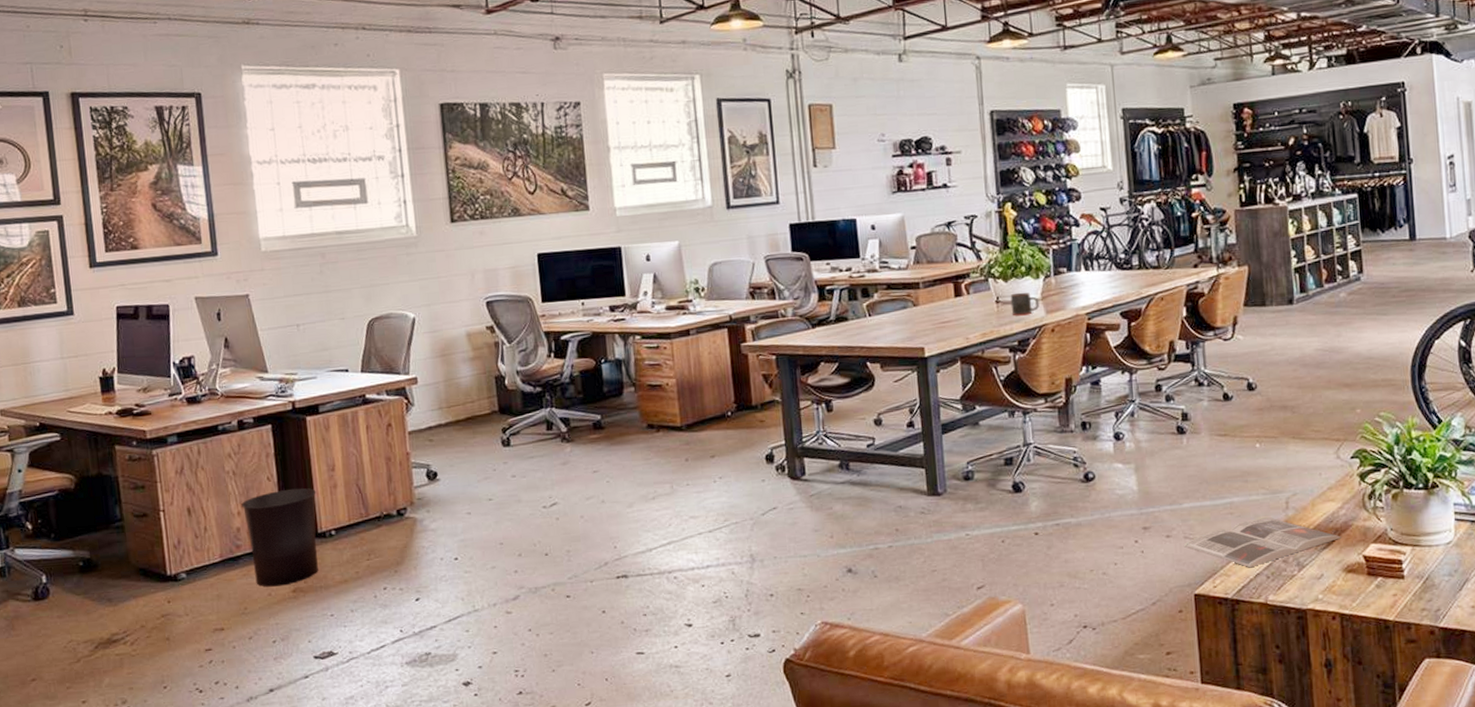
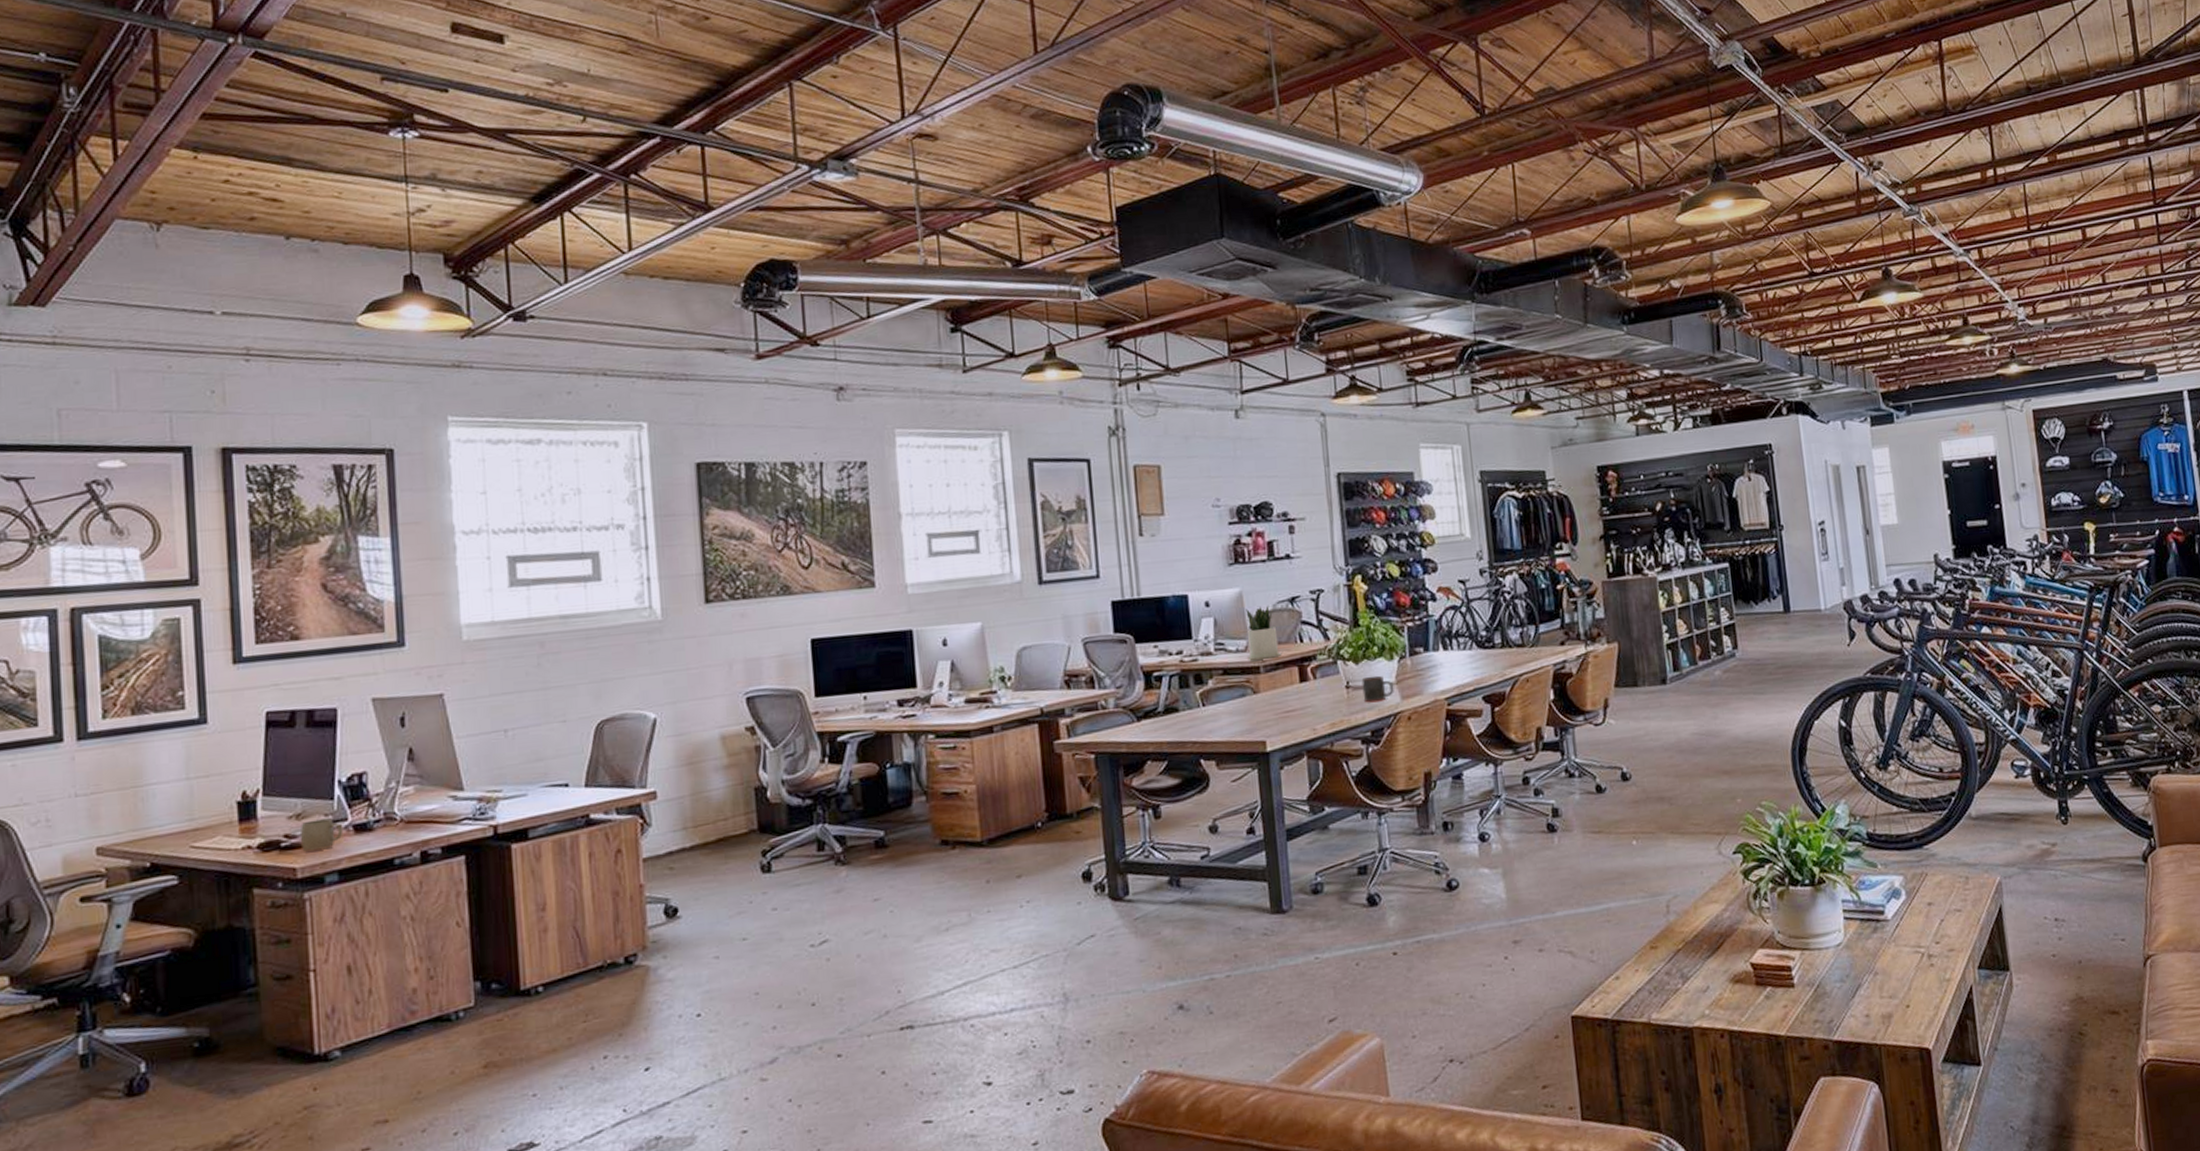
mug: none [146,392,179,418] -> present [299,818,343,852]
waste bin: present [241,488,318,587] -> none [420,934,520,1063]
planter: none [907,230,939,278] -> present [1246,606,1282,662]
magazine: present [1183,517,1341,568] -> none [1557,924,1727,983]

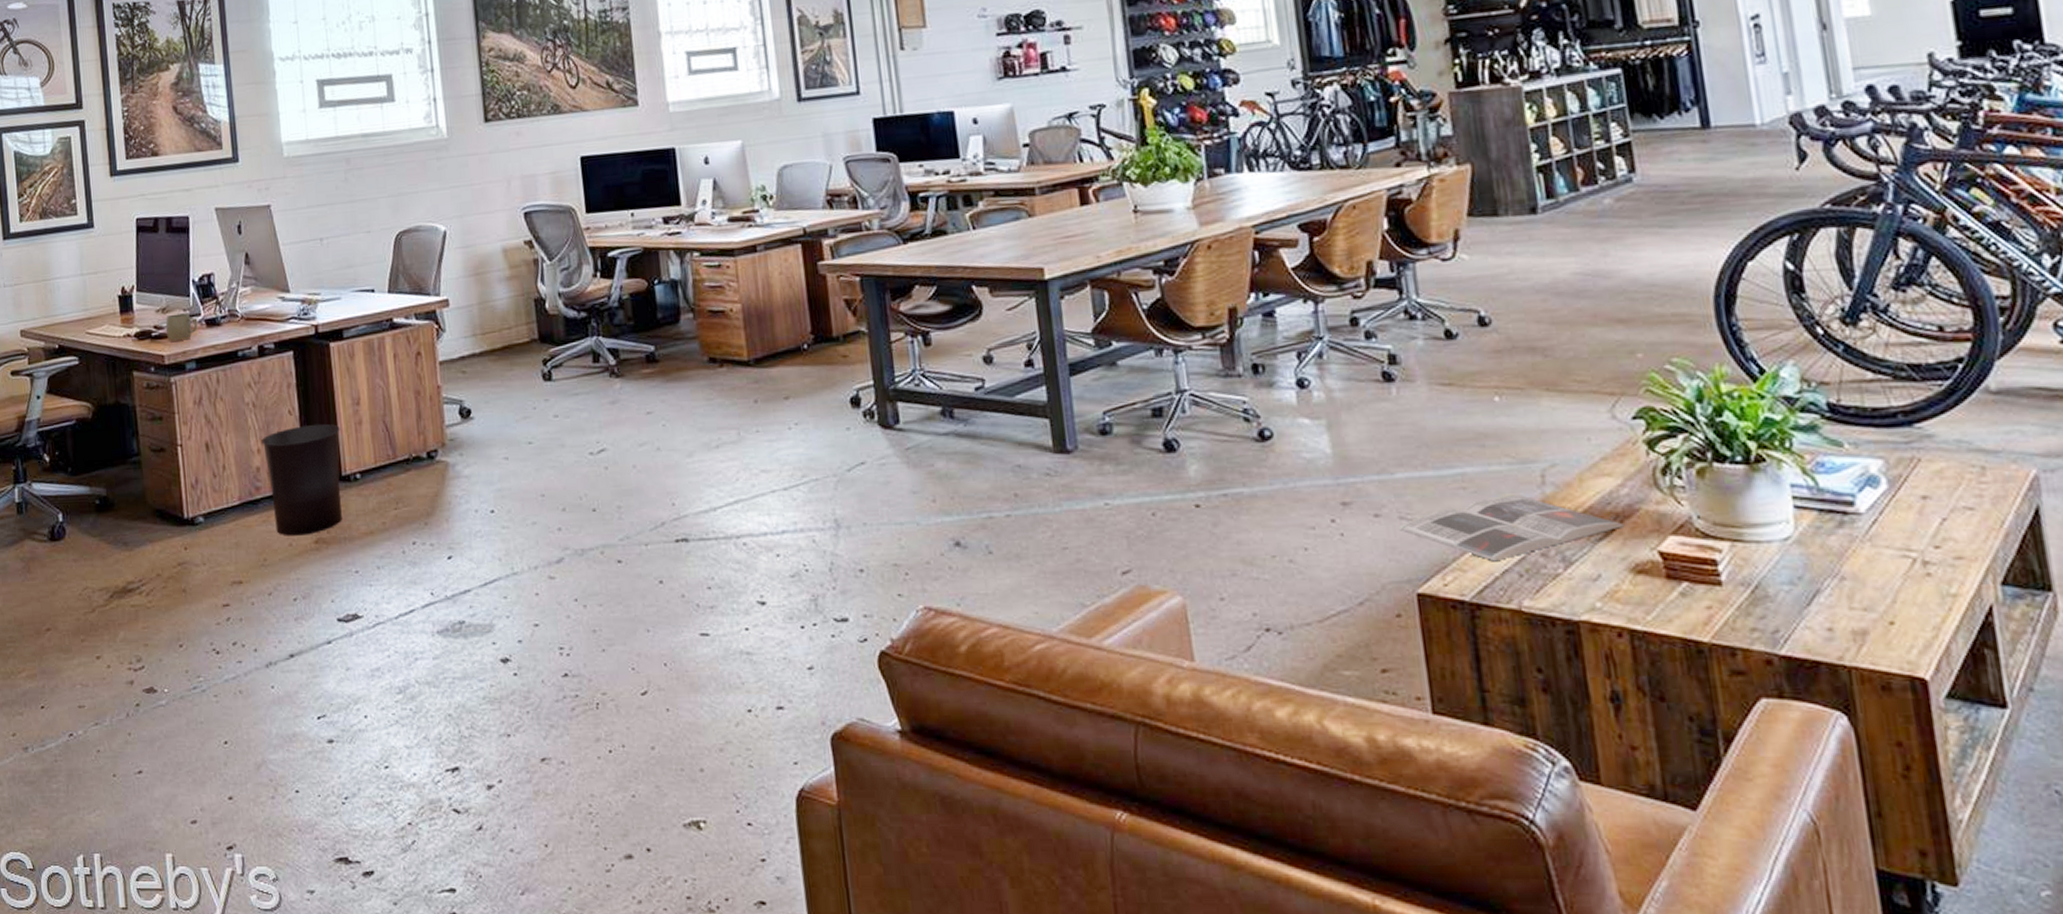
waste bin: none [420,934,520,1063] -> present [261,423,342,536]
planter: present [1246,606,1282,662] -> none [1018,123,1060,182]
mug: present [1361,675,1394,703] -> none [1151,199,1191,229]
magazine: none [1557,924,1727,983] -> present [1398,495,1625,562]

